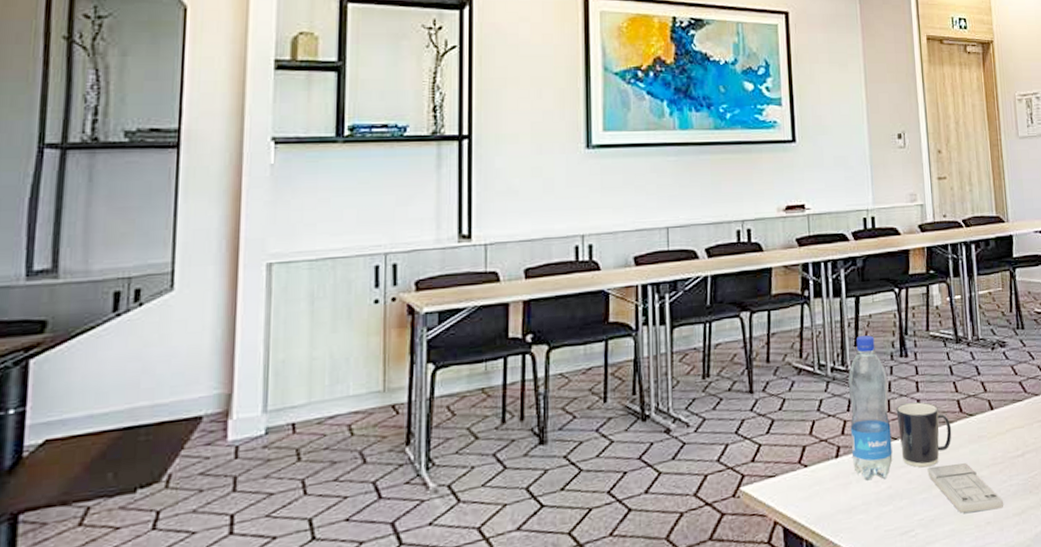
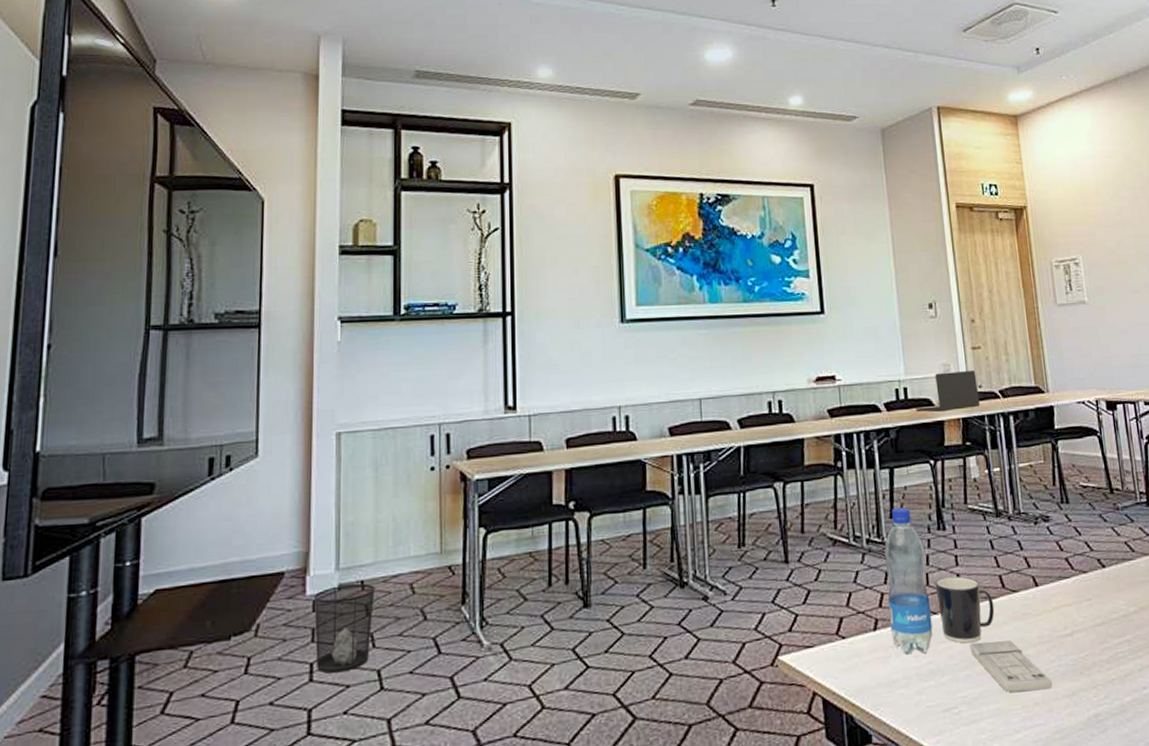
waste bin: none [236,426,309,525] -> present [313,583,375,673]
laptop: none [882,199,944,241] -> present [915,370,981,412]

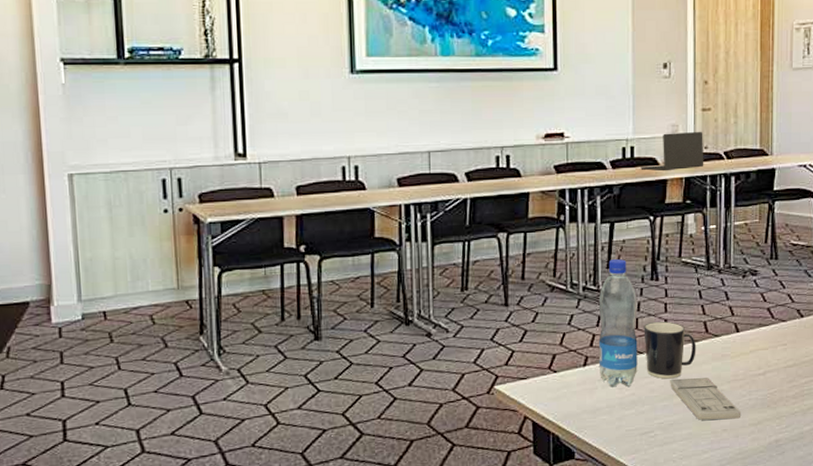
waste bin: present [313,583,375,673] -> none [59,313,118,391]

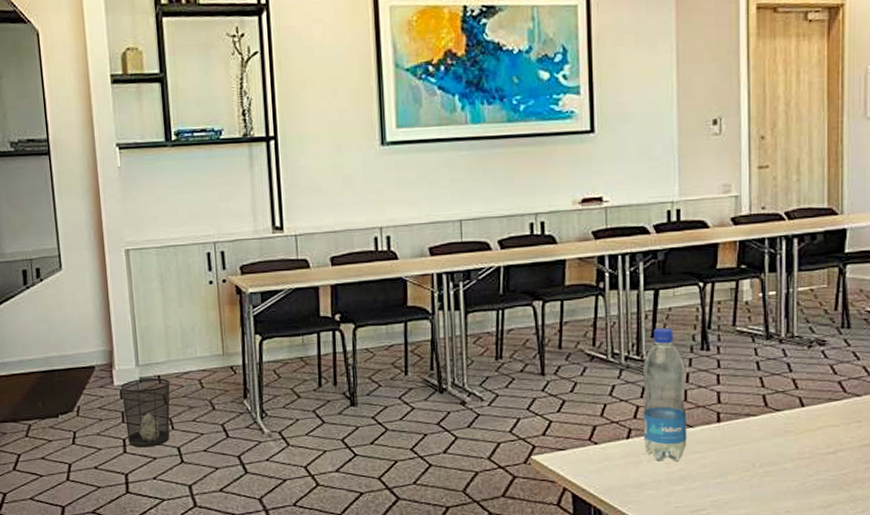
waste bin: none [59,313,118,391] -> present [120,377,171,448]
laptop: present [640,131,704,171] -> none [688,190,762,234]
mug: present [644,321,696,379] -> none [693,393,754,455]
mobile phone: present [670,377,740,420] -> none [724,454,807,500]

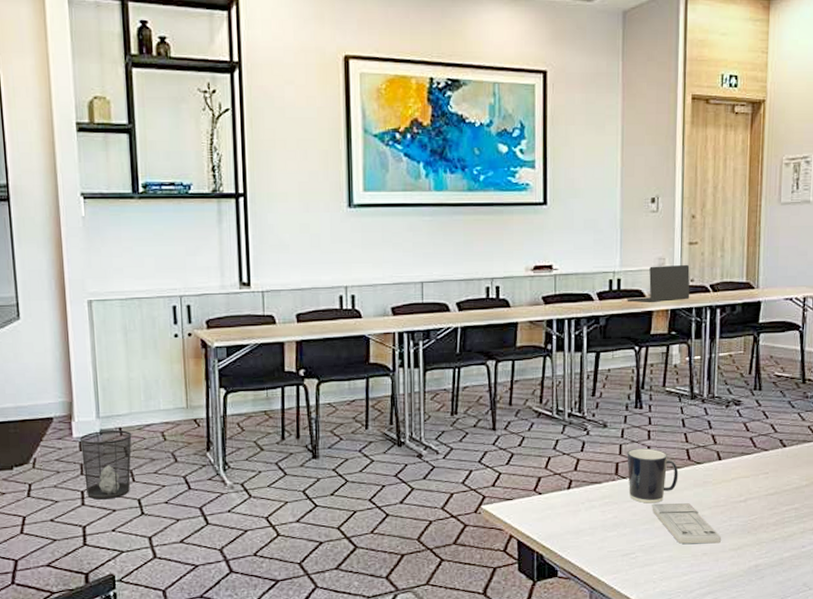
bottle: present [642,328,687,462] -> none [582,387,622,510]
laptop: none [688,190,762,234] -> present [627,264,690,302]
mug: none [693,393,754,455] -> present [627,447,679,504]
mobile phone: none [724,454,807,500] -> present [652,503,721,544]

